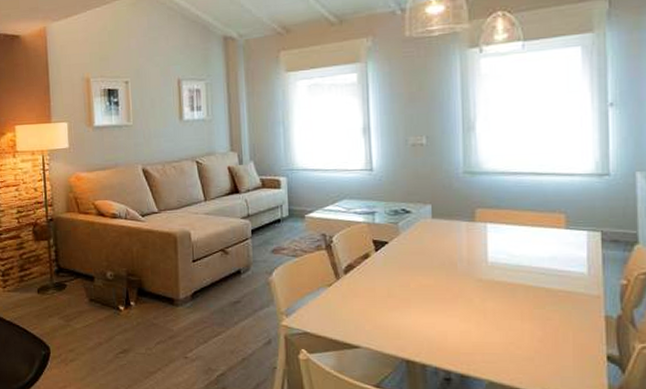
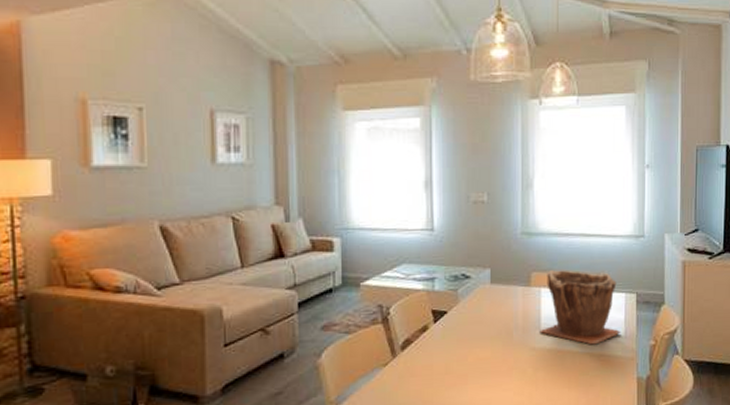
plant pot: none [487,207,582,280] -> present [540,270,620,345]

